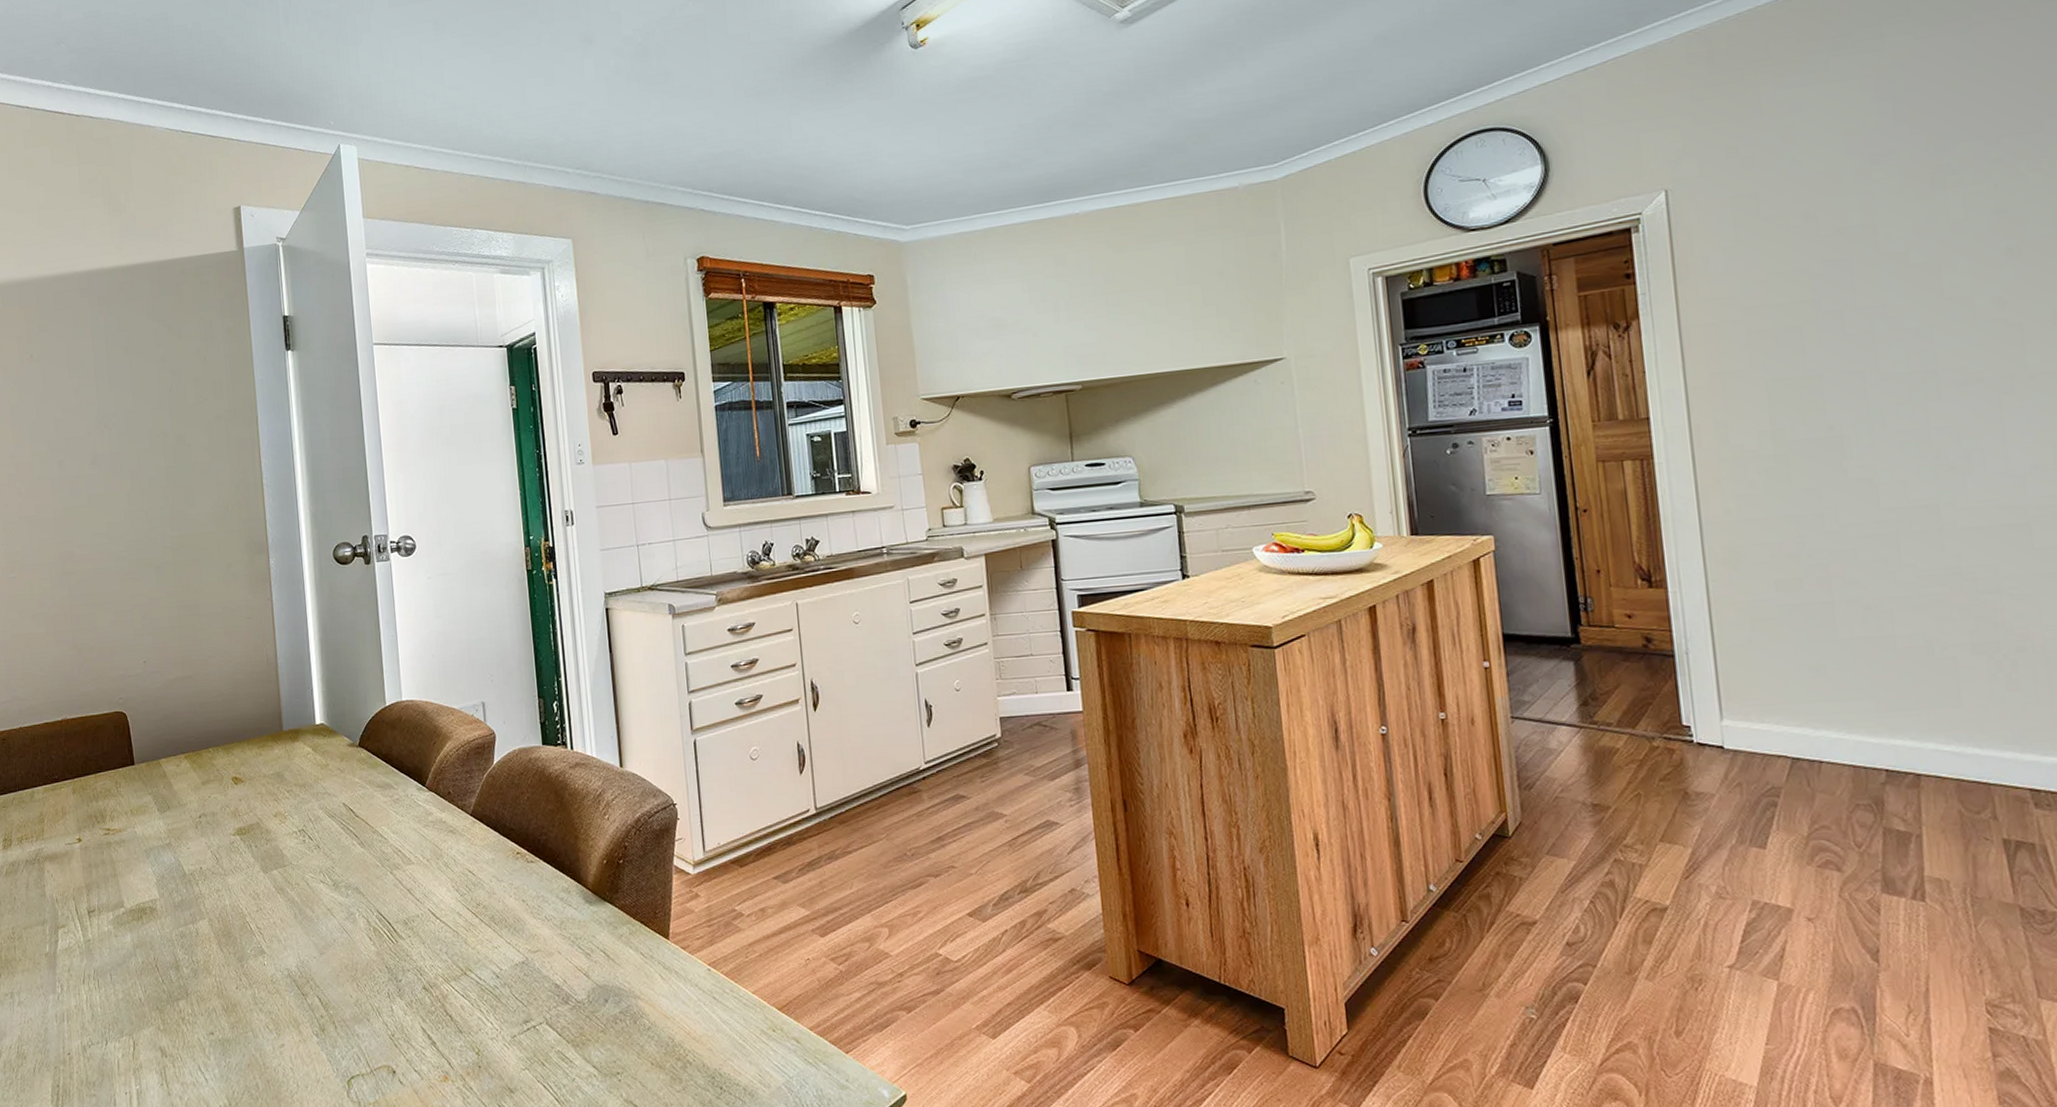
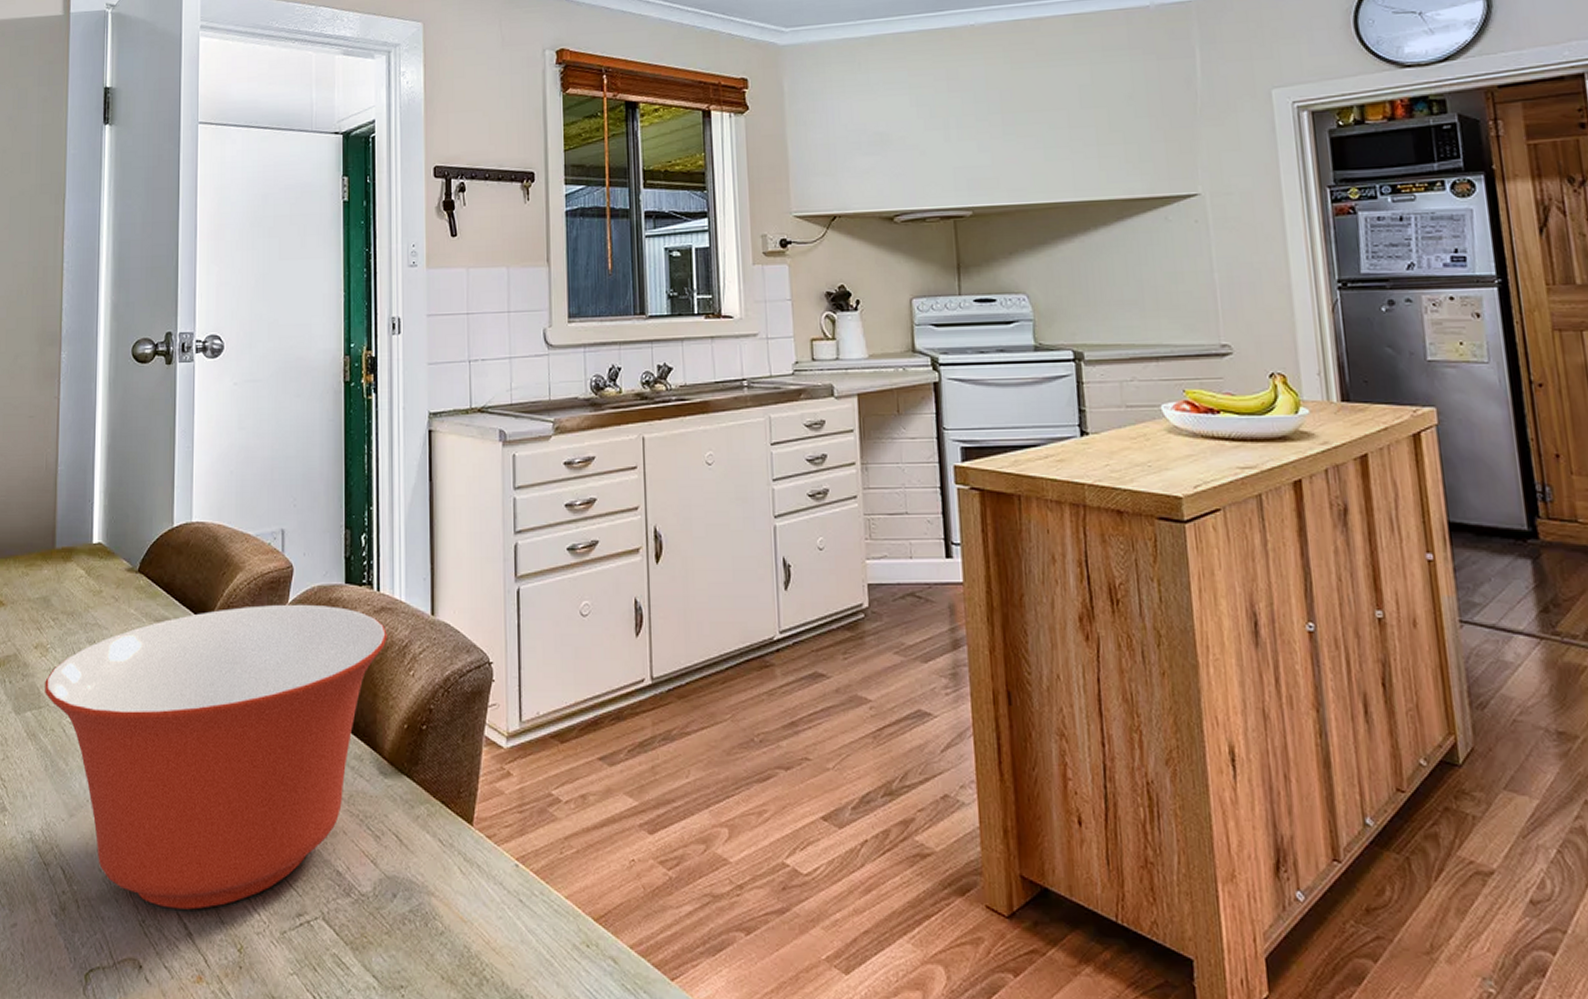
mixing bowl: none [286,764,583,1024] -> present [45,604,387,910]

